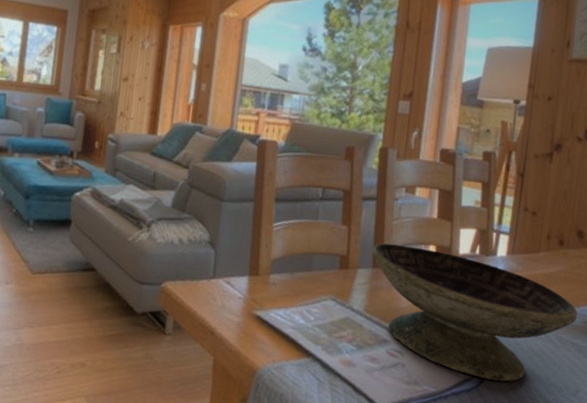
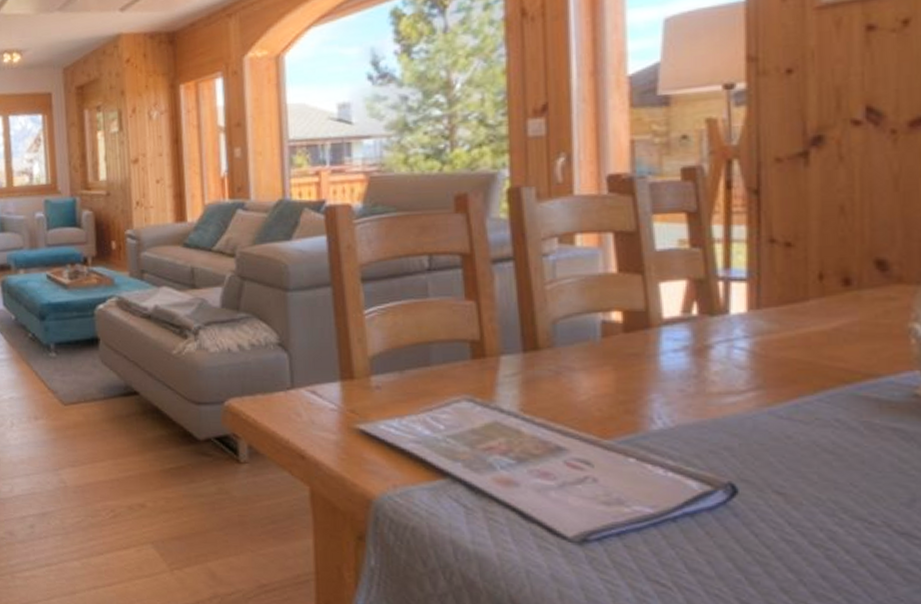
decorative bowl: present [372,243,578,382] -> none [519,317,897,494]

